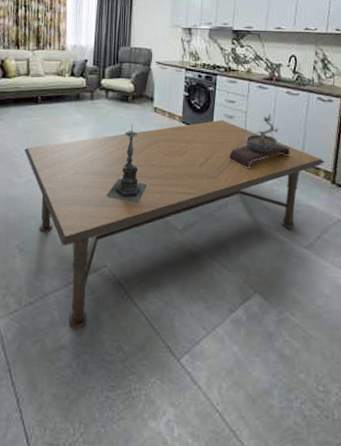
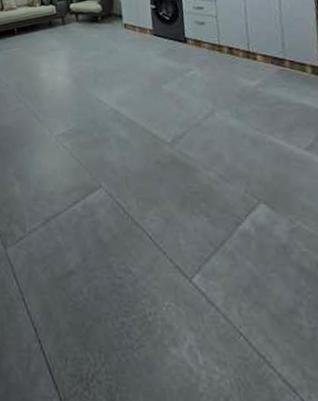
dining table: present [24,119,325,331] -> none [8,27,309,255]
candle holder: present [105,124,148,204] -> none [90,43,130,121]
bonsai tree: present [228,113,290,169] -> none [206,14,271,74]

